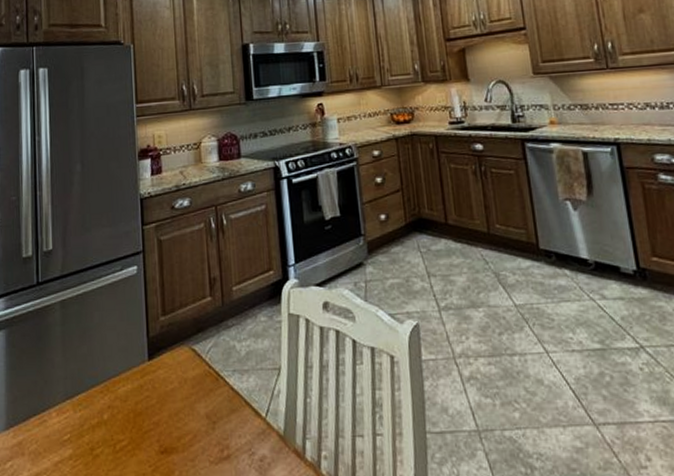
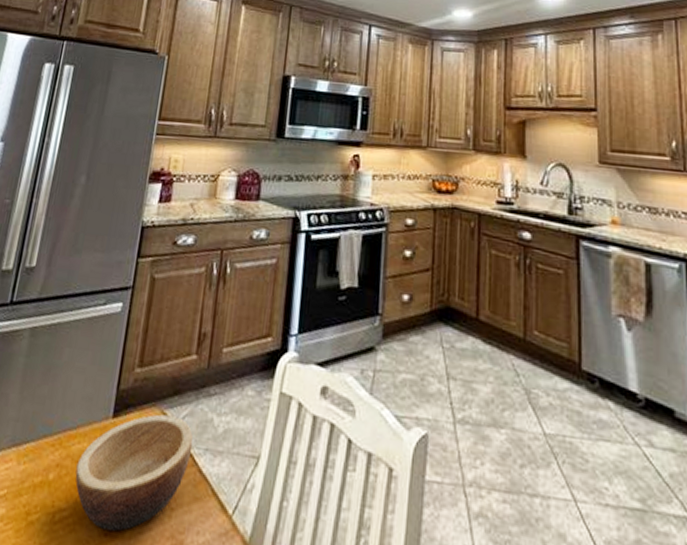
bowl: none [125,349,222,449] -> present [75,414,193,531]

